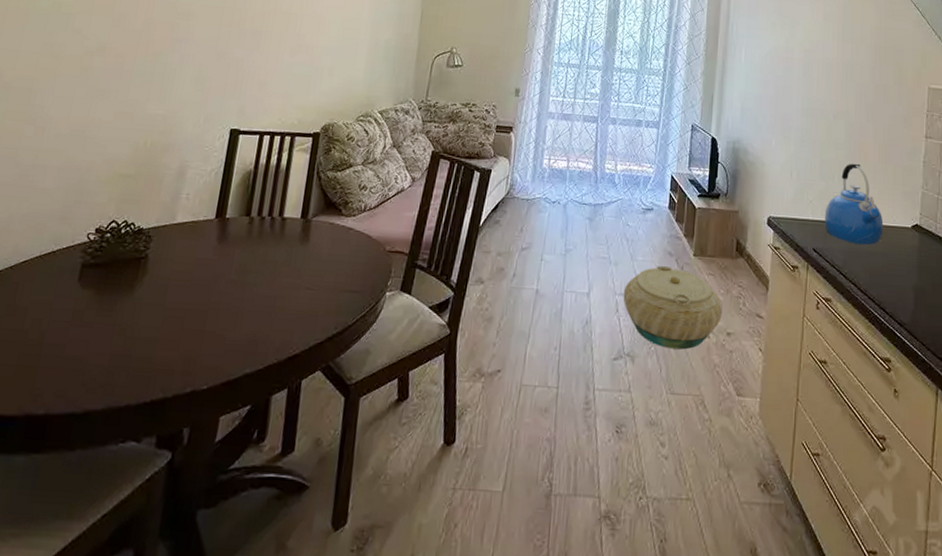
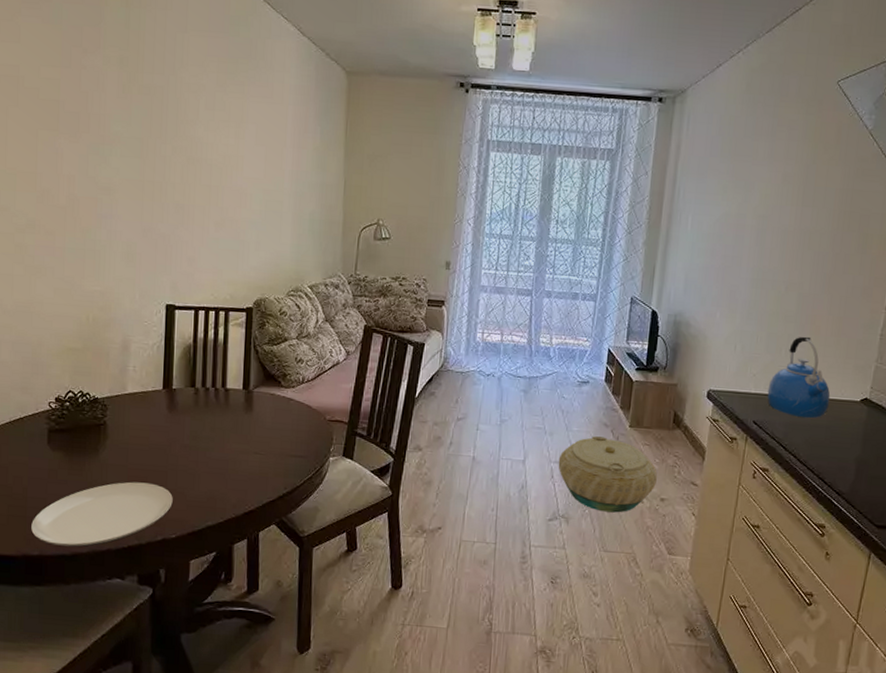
plate: none [41,323,210,403] -> present [31,482,173,547]

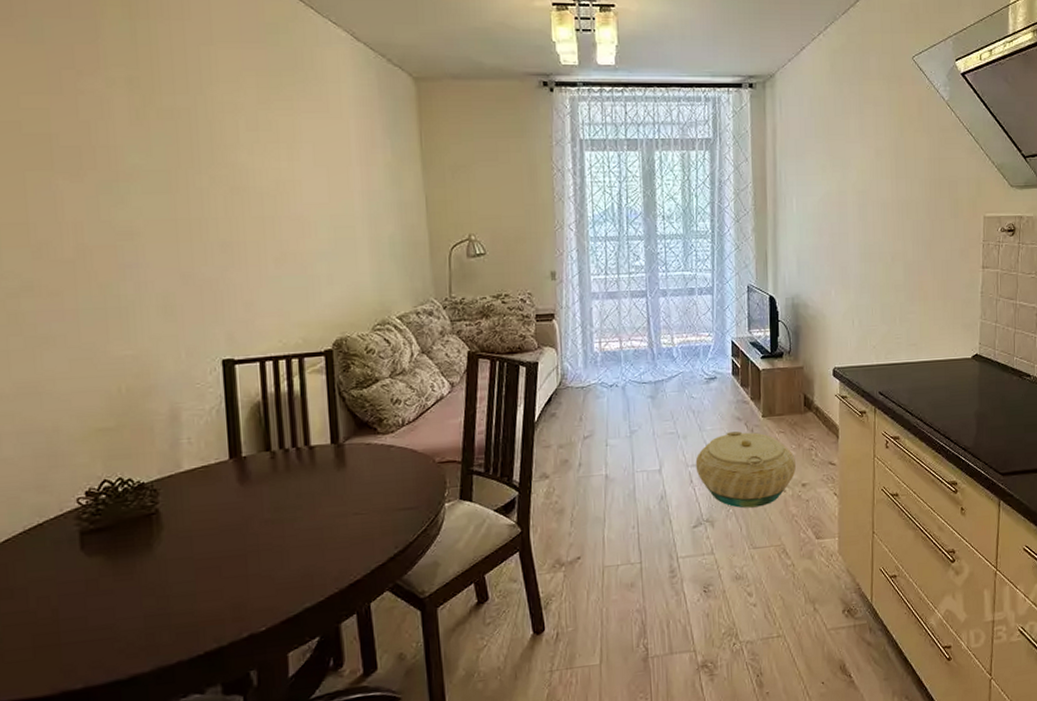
plate: present [31,482,173,547] -> none [69,572,258,672]
kettle: present [767,336,831,419] -> none [888,302,946,382]

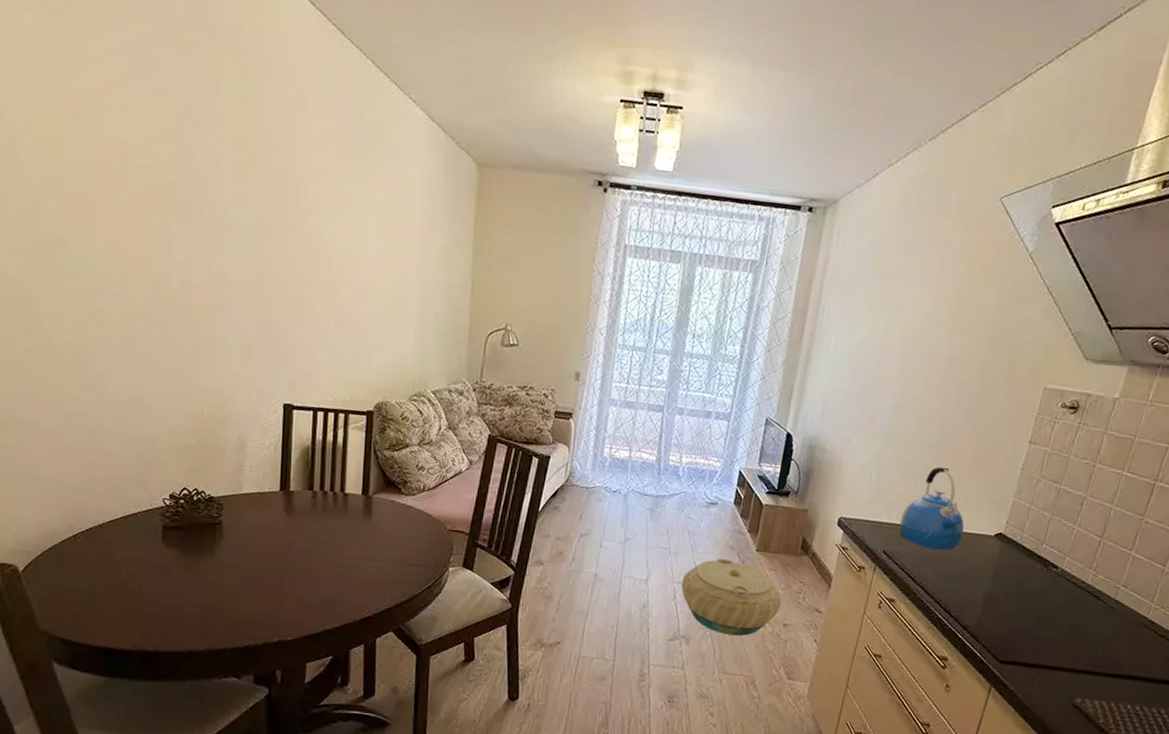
kettle: none [888,302,946,382] -> present [899,467,965,551]

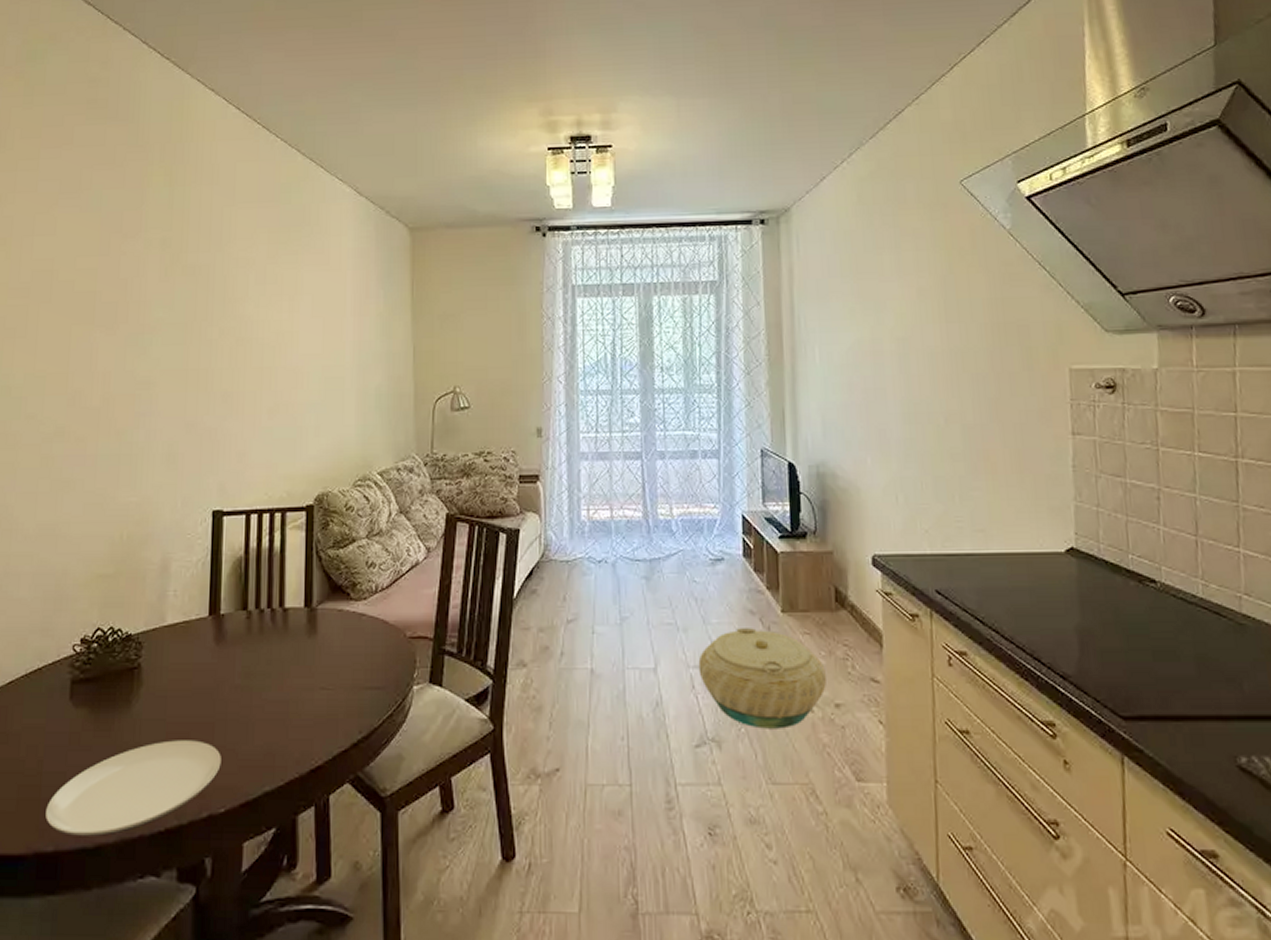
plate: none [146,582,290,645] -> present [46,740,221,836]
kettle: present [899,467,965,551] -> none [946,476,1028,581]

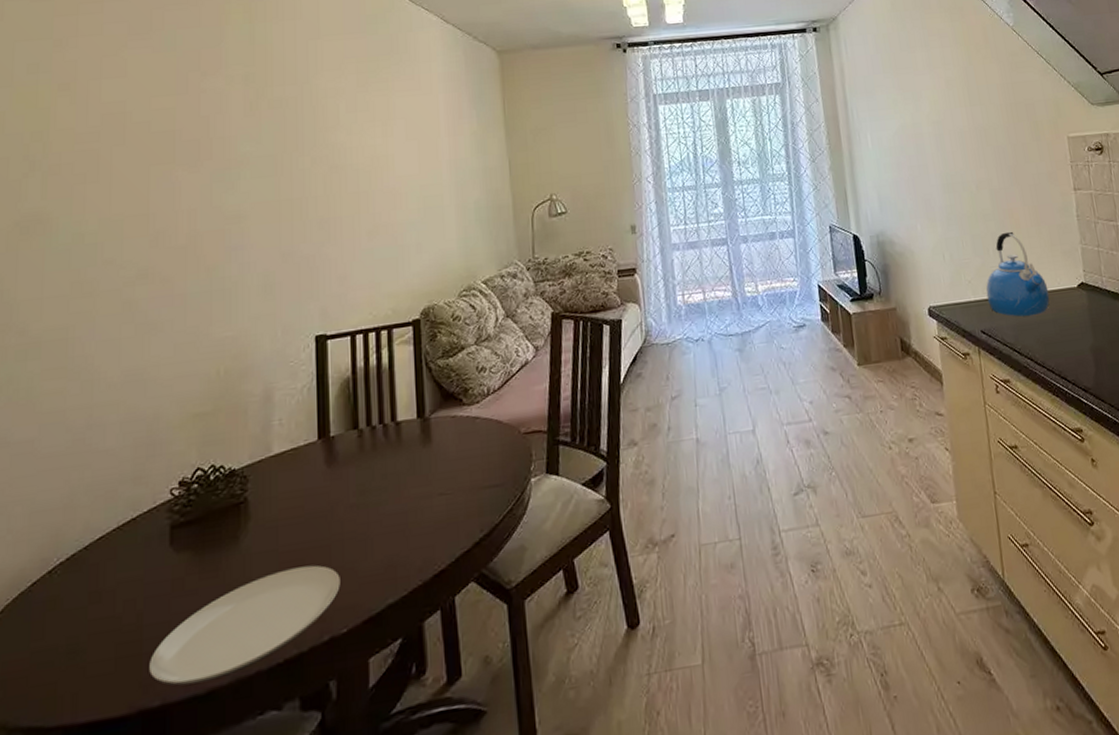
basket: present [698,628,826,729] -> none [790,382,900,471]
kettle: none [946,476,1028,581] -> present [986,231,1050,317]

